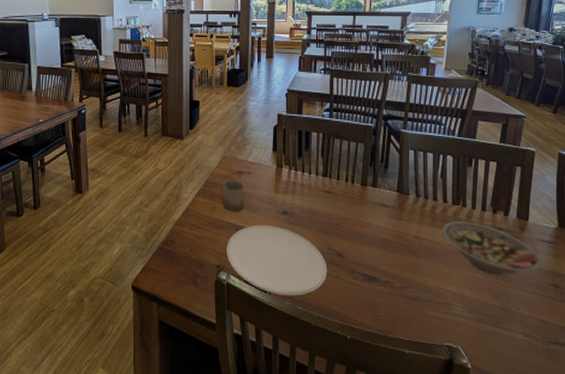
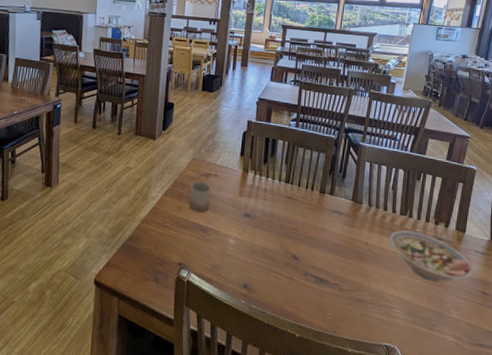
plate: present [226,225,328,297] -> none [189,226,283,296]

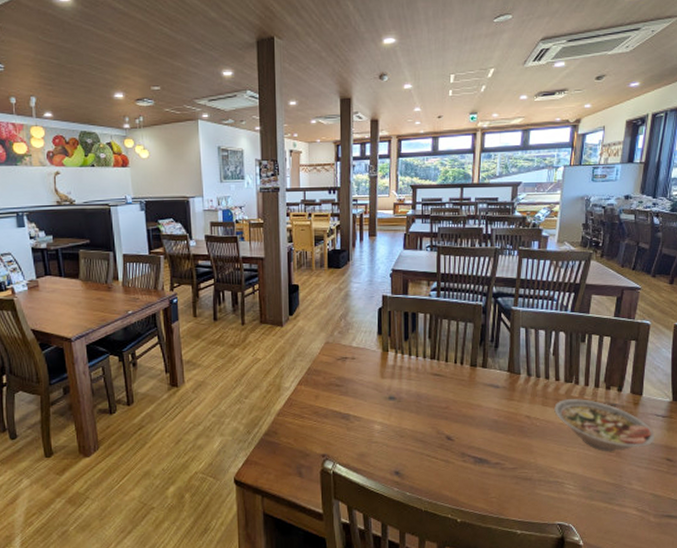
cup: present [189,181,212,213] -> none [326,366,350,400]

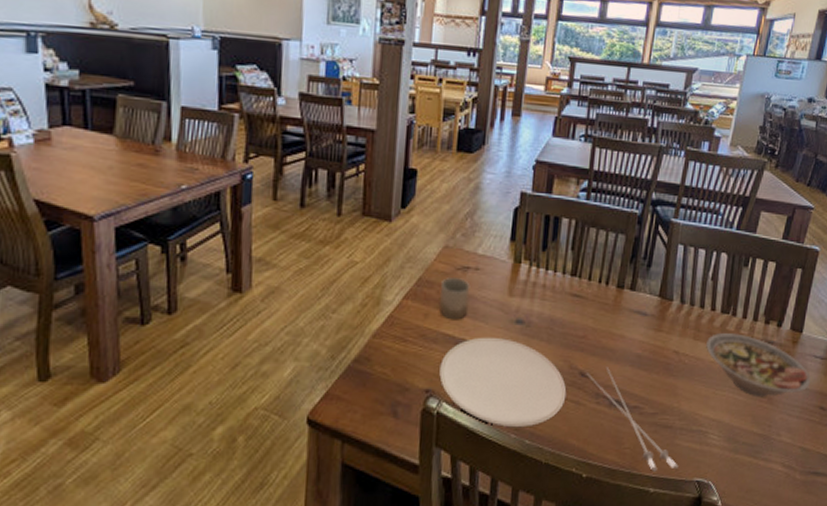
cup: none [326,366,350,400] -> present [439,278,470,320]
plate: none [332,411,437,483] -> present [439,337,567,428]
chopstick: none [452,431,540,517] -> present [586,366,678,472]

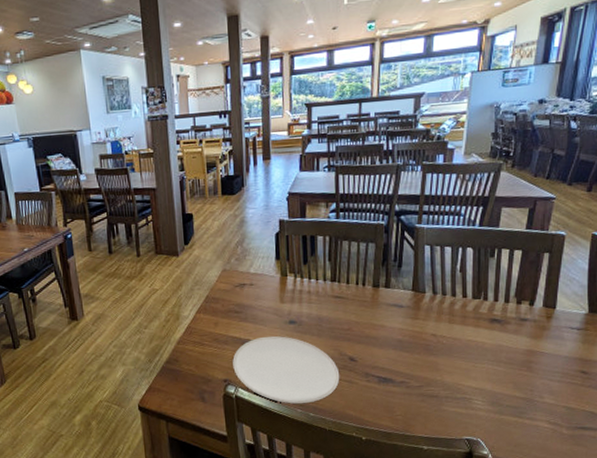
cup: present [439,278,470,320] -> none [225,293,249,326]
chopstick: present [586,366,678,472] -> none [355,351,447,433]
soup bowl: present [706,333,811,398] -> none [462,314,568,367]

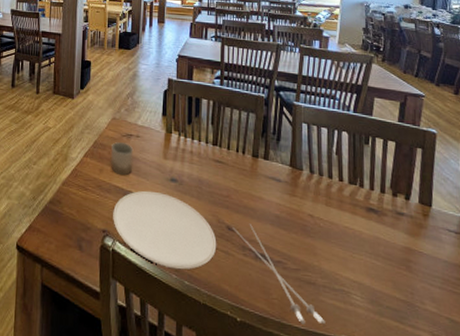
cup: none [225,293,249,326] -> present [111,142,134,176]
chopstick: none [355,351,447,433] -> present [232,223,325,326]

